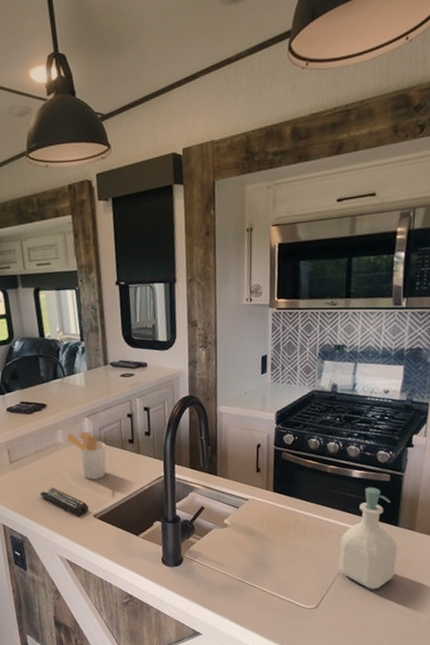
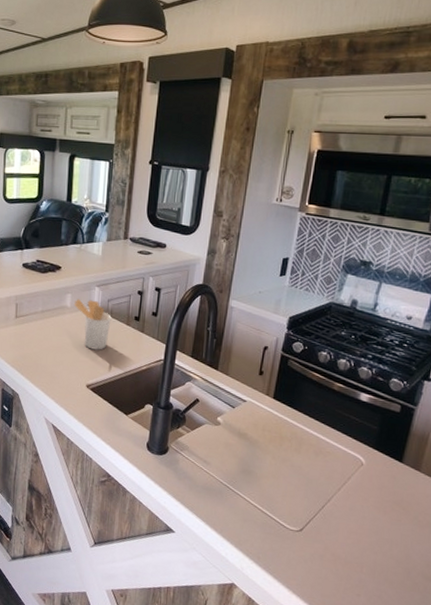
remote control: present [39,487,90,516] -> none [38,349,84,383]
soap bottle: present [339,487,397,590] -> none [331,414,398,526]

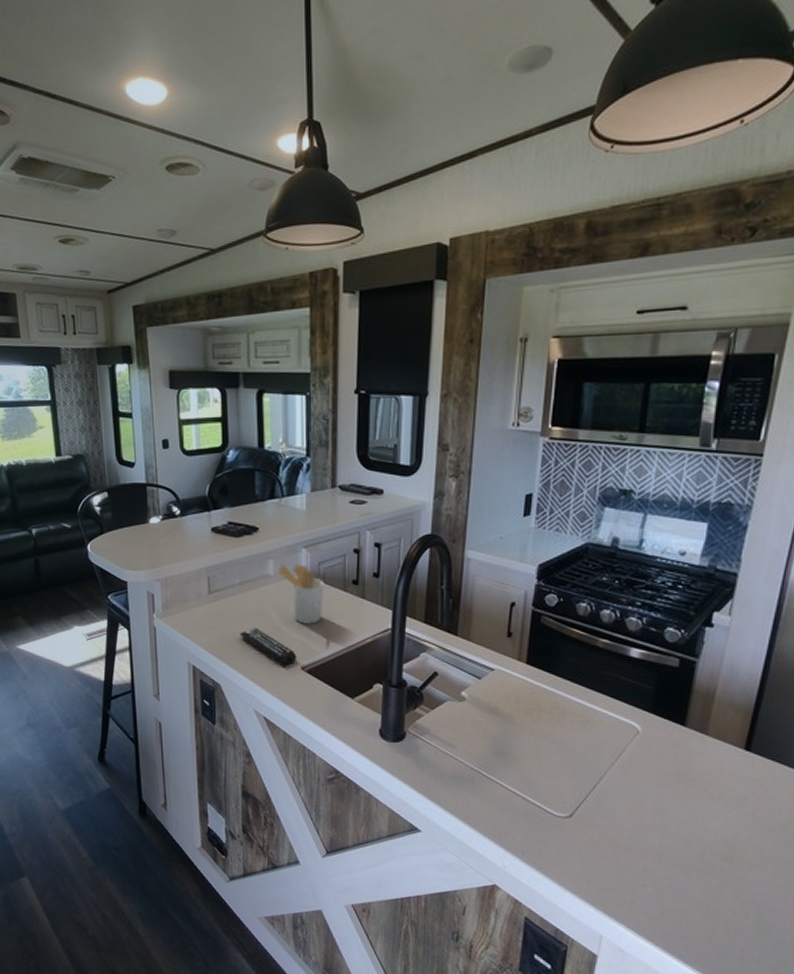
remote control: none [38,349,84,383] -> present [239,628,297,666]

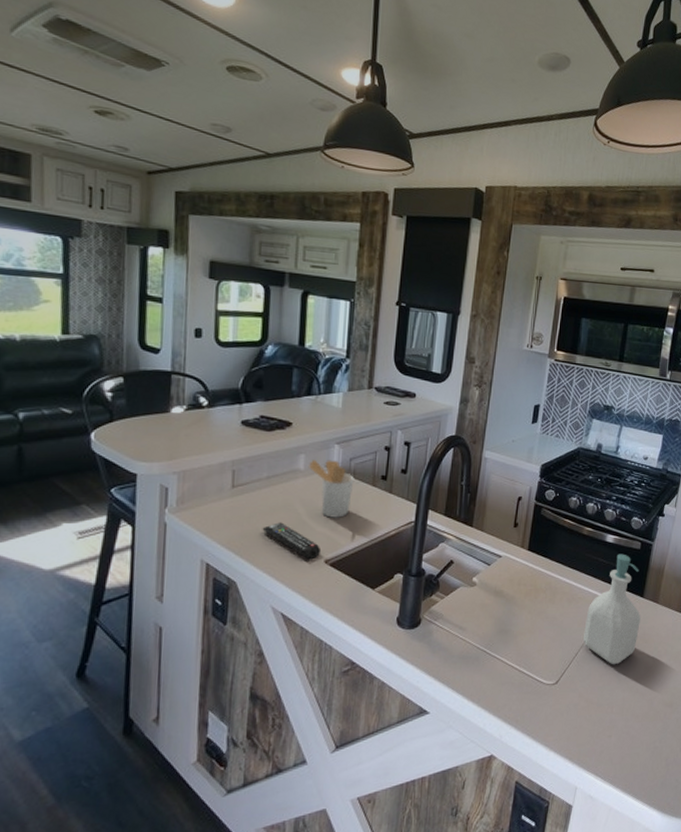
soap bottle: none [604,672,682,804] -> present [583,554,641,665]

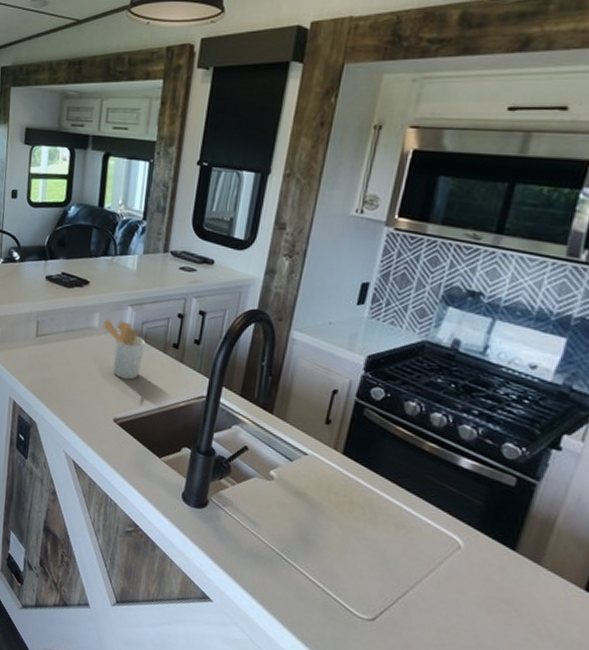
remote control: present [262,522,322,560] -> none [59,374,111,416]
soap bottle: present [583,554,641,665] -> none [415,485,511,626]

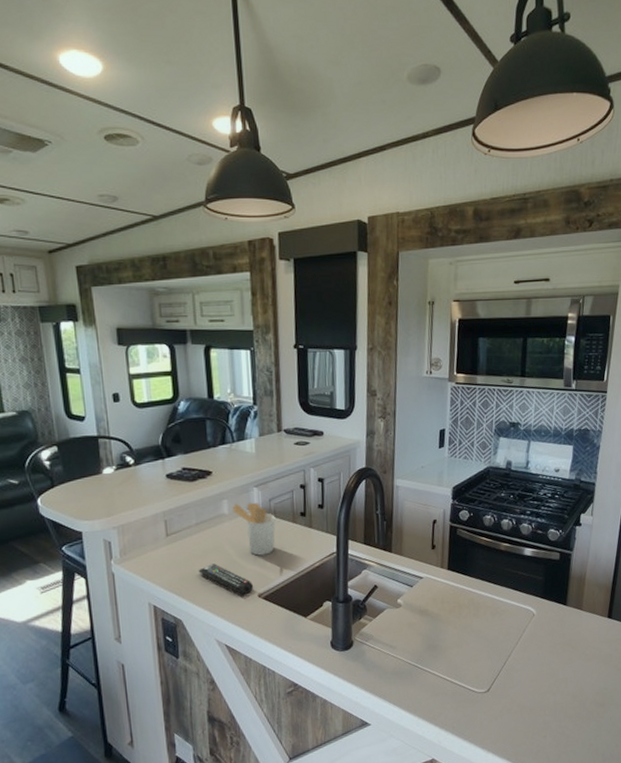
remote control: none [59,374,111,416] -> present [198,564,254,596]

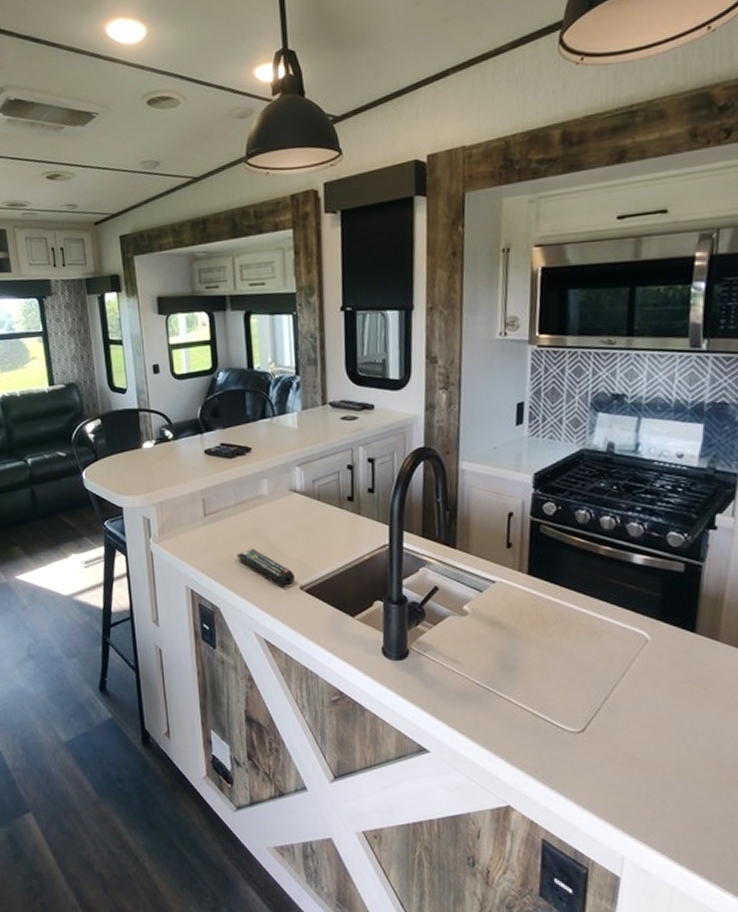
utensil holder: present [231,502,276,556] -> none [271,483,320,543]

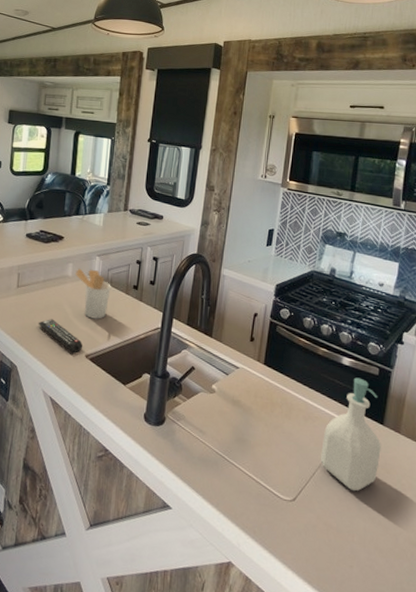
utensil holder: none [271,483,320,543] -> present [75,268,111,319]
soap bottle: none [613,578,694,715] -> present [321,377,381,492]

